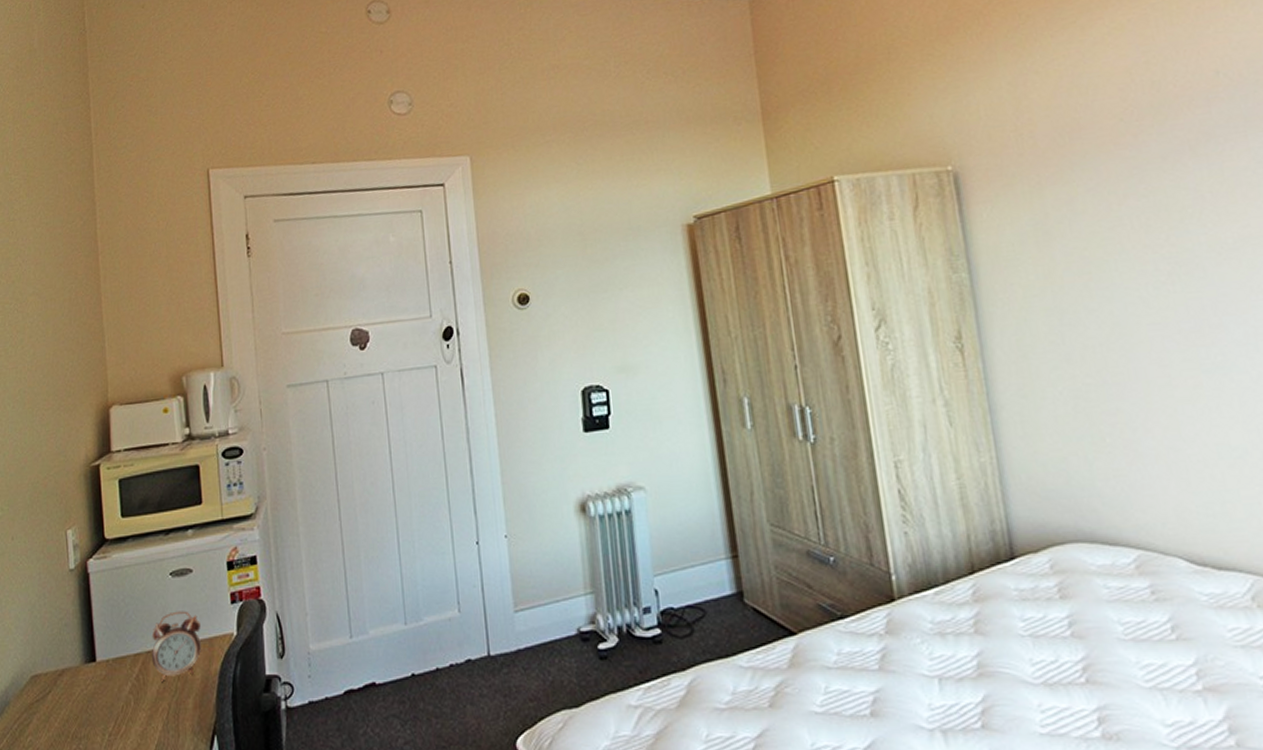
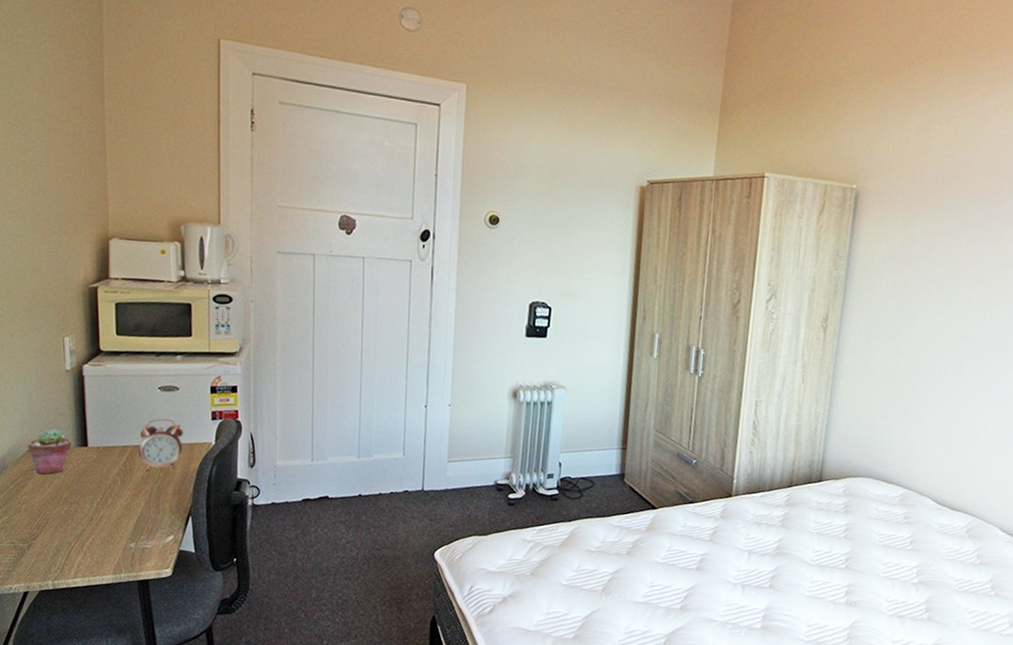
potted succulent: none [32,645,78,705] -> present [28,428,71,475]

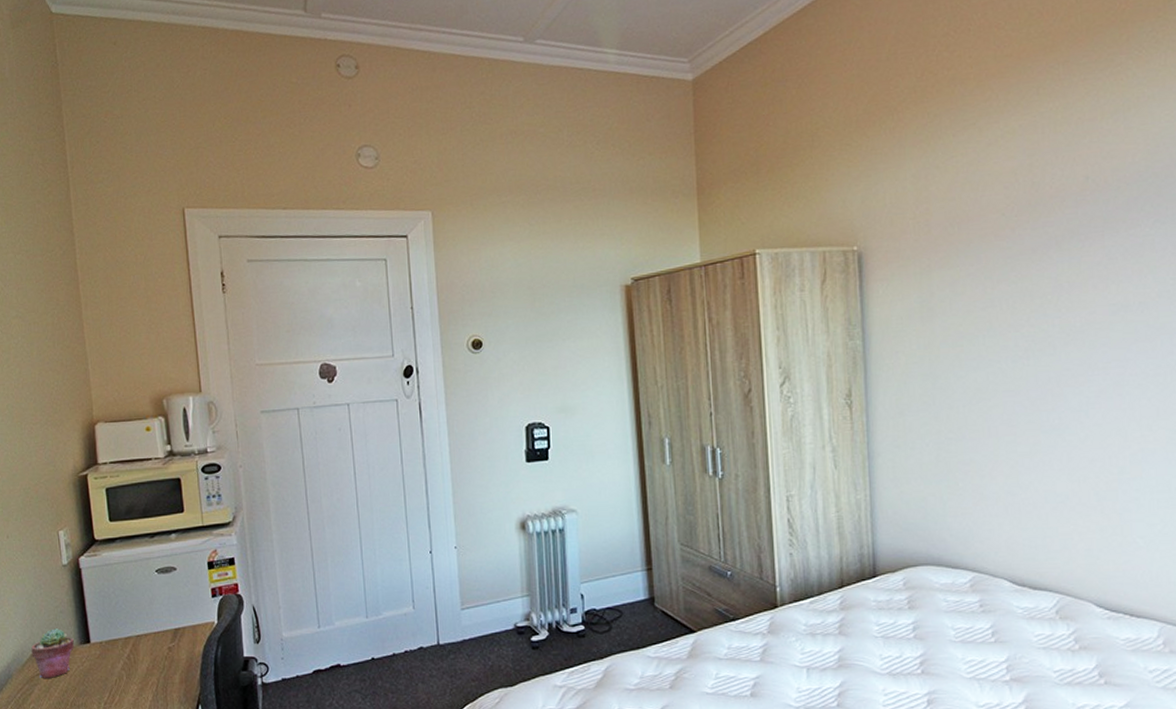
alarm clock: present [138,418,183,470] -> none [140,602,186,660]

